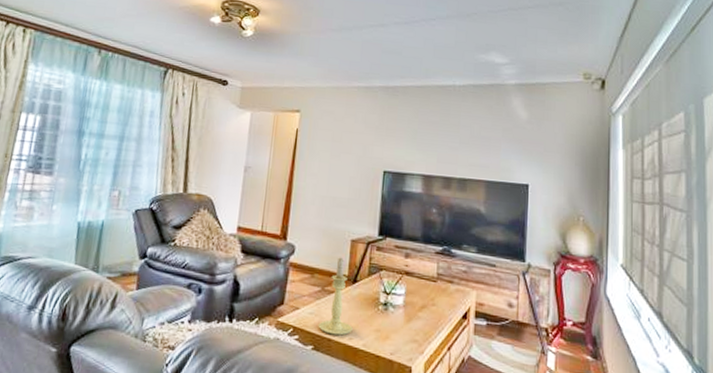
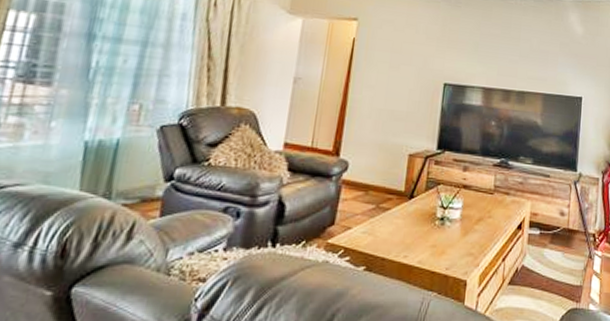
candle holder: present [318,257,353,336] -> none [371,172,408,254]

